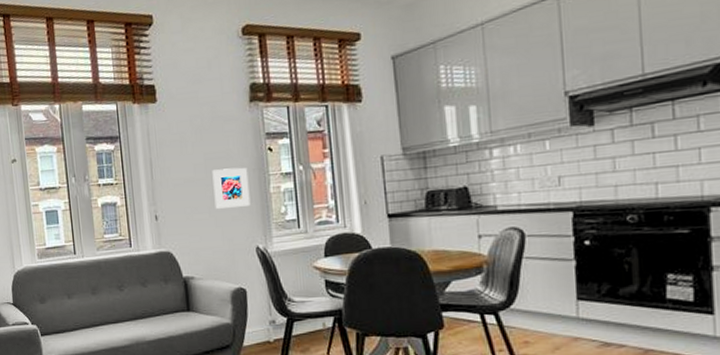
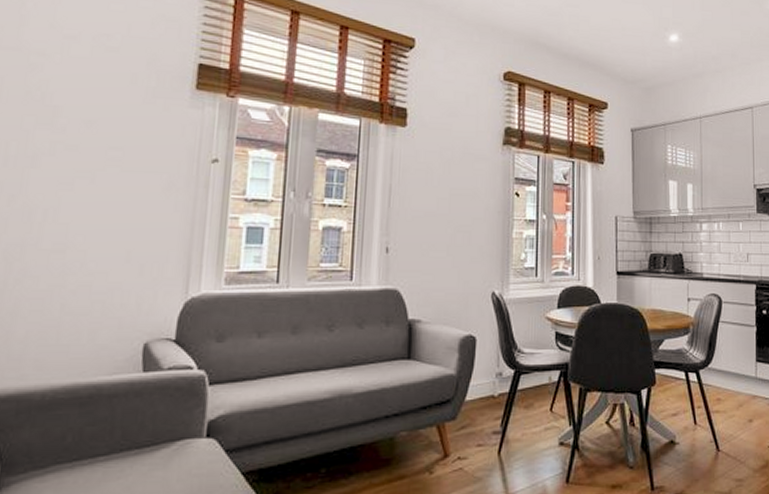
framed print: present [212,167,251,209] -> none [454,207,493,249]

